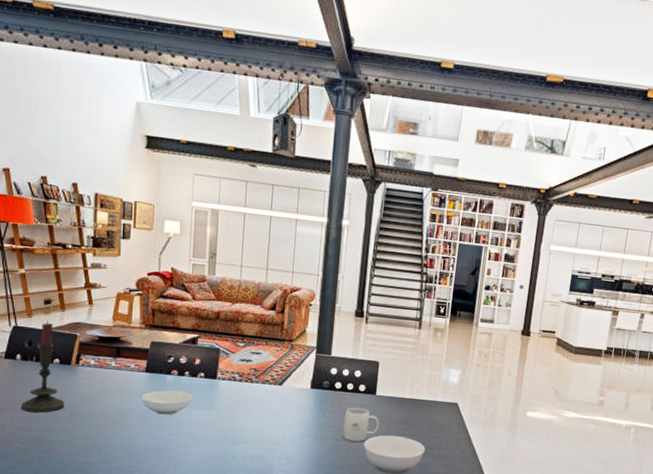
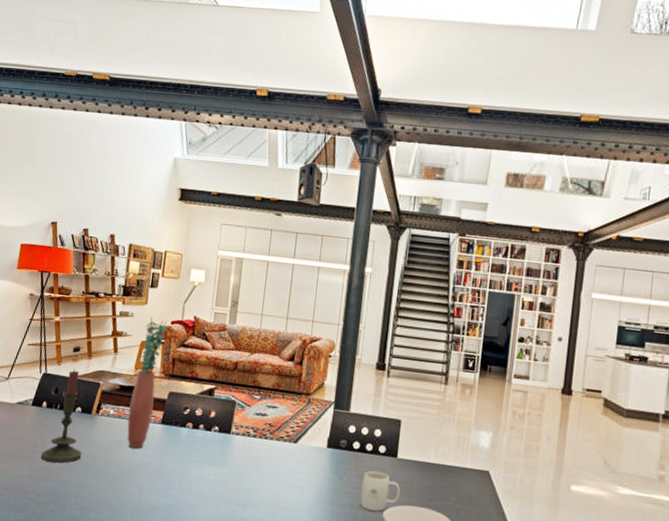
vase: none [110,268,144,396] -> present [127,317,167,449]
bowl: present [141,390,193,415] -> none [155,444,206,471]

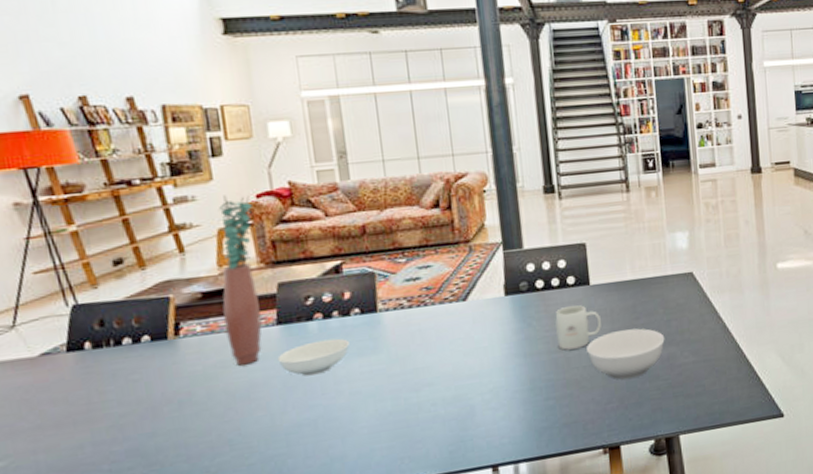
candle: present [40,368,82,463] -> none [102,287,169,418]
bowl: none [155,444,206,471] -> present [277,338,349,376]

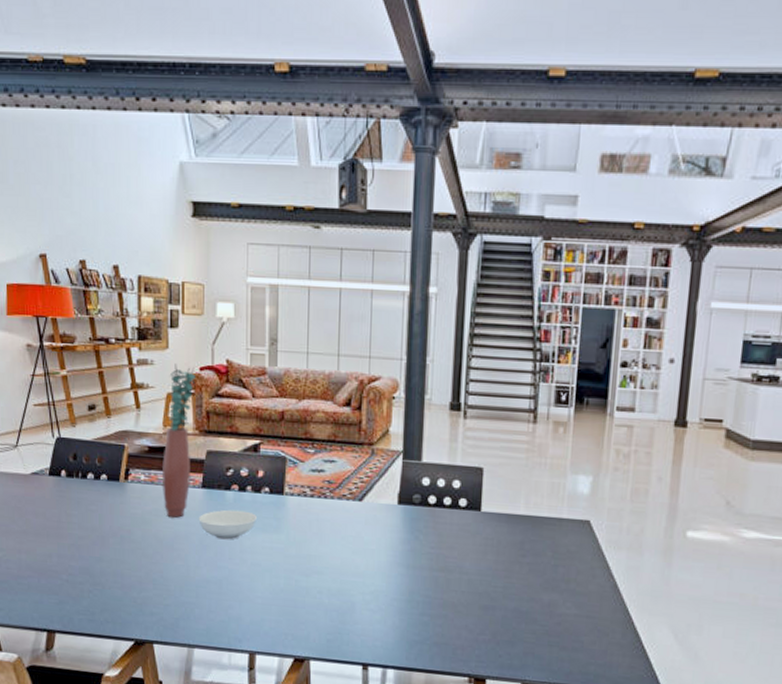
mug: present [555,304,602,350] -> none [440,527,488,572]
bowl: present [587,328,665,380] -> none [468,563,549,616]

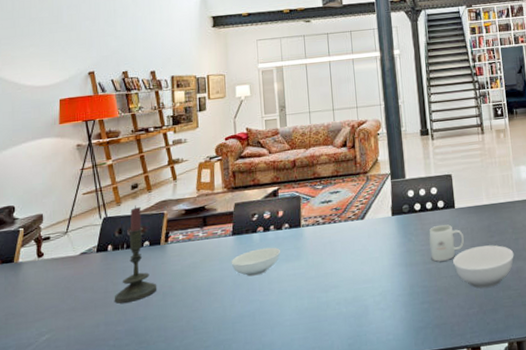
candle: none [67,430,115,539] -> present [114,205,157,304]
vase: present [163,363,196,518] -> none [197,138,222,267]
mug: none [440,527,488,572] -> present [429,224,465,262]
bowl: none [468,563,549,616] -> present [453,245,514,288]

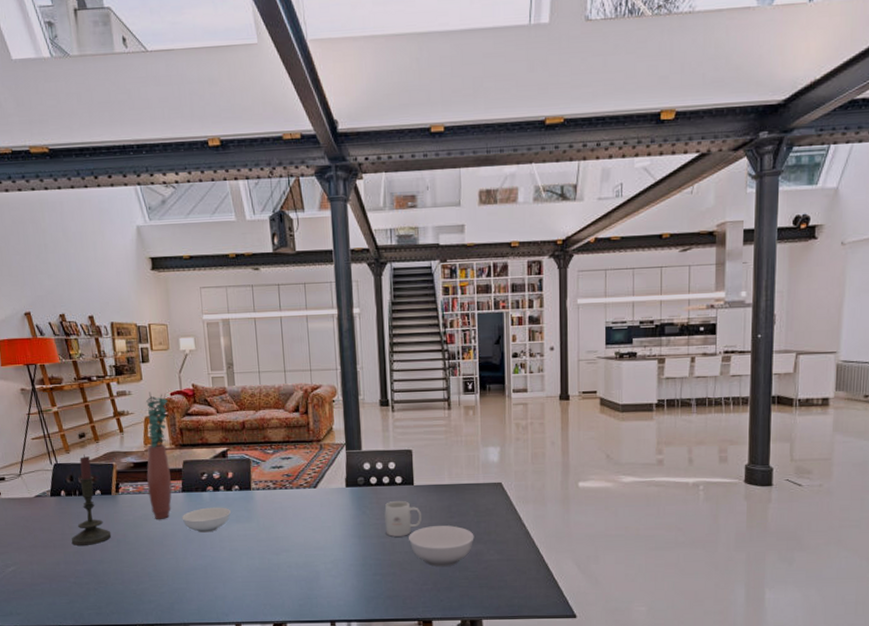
vase: none [197,138,222,267] -> present [146,392,172,519]

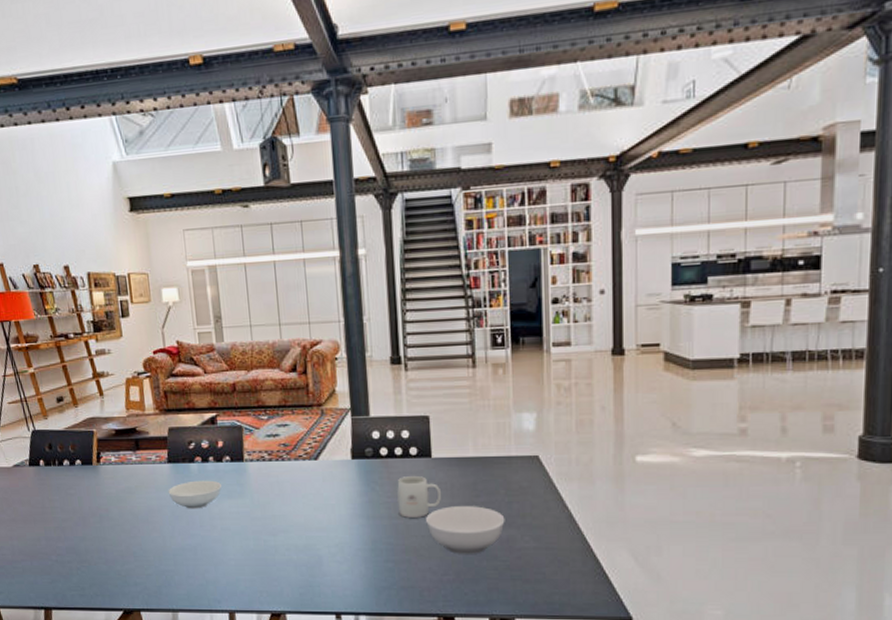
candle: present [71,454,112,546] -> none [51,420,94,520]
vase: present [146,392,172,519] -> none [127,350,157,493]

